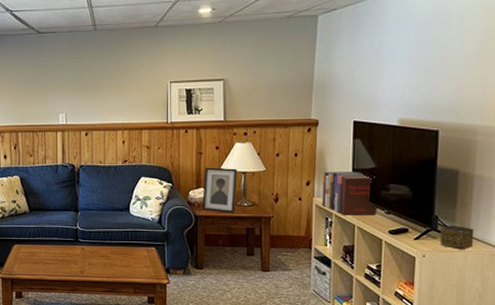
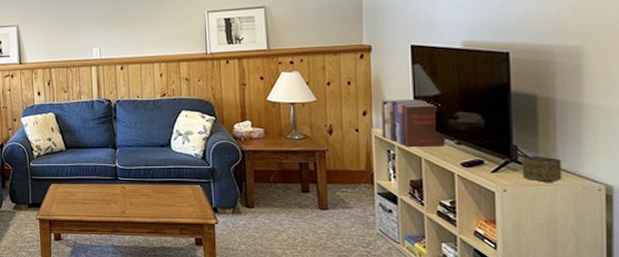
picture frame: present [202,167,237,213] -> none [248,98,286,147]

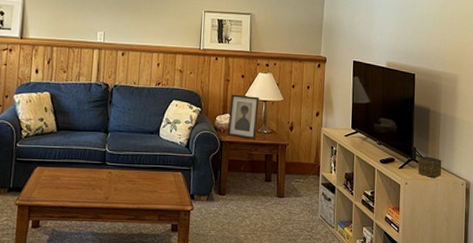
picture frame: none [248,98,286,147] -> present [227,94,259,139]
books: present [381,99,445,148] -> none [329,104,371,146]

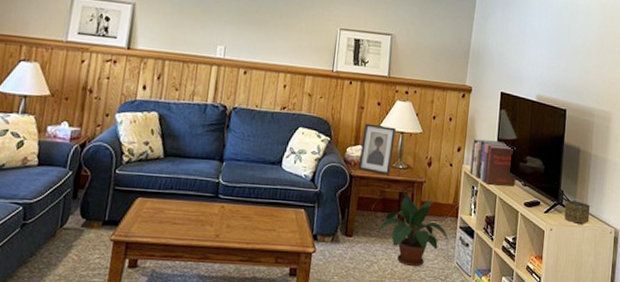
potted plant: none [248,152,312,221] -> present [378,189,449,267]
books: none [329,104,371,146] -> present [470,139,516,187]

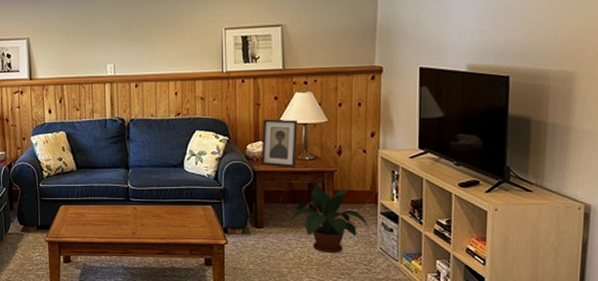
books: present [470,139,516,187] -> none [388,121,445,169]
decorative box: present [564,200,590,225] -> none [512,176,549,203]

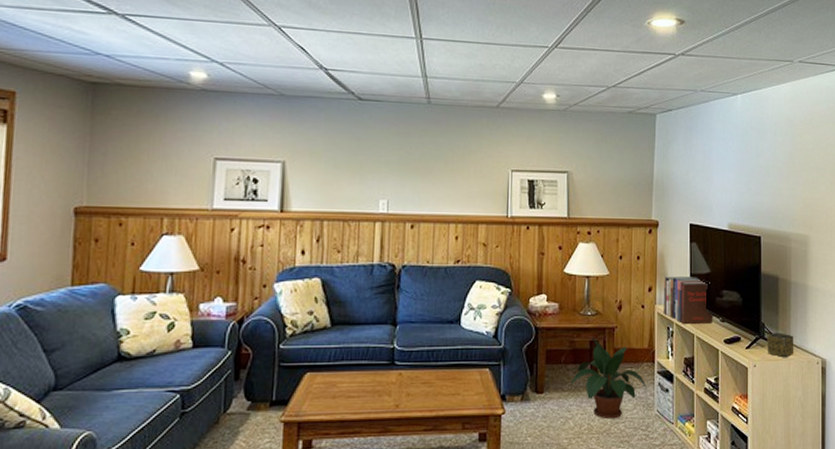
picture frame: present [261,119,297,167] -> none [543,270,581,323]
books: none [388,121,445,169] -> present [664,276,712,325]
decorative box: none [512,176,549,203] -> present [767,332,794,358]

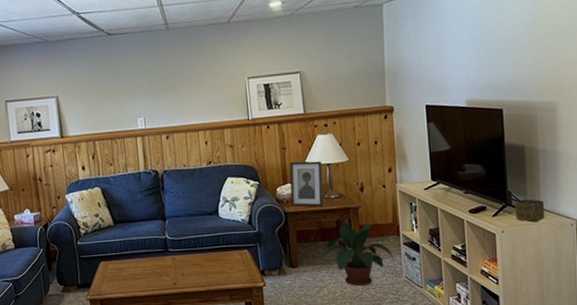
picture frame: none [543,270,581,323] -> present [289,161,323,207]
books: present [664,276,712,325] -> none [403,154,456,200]

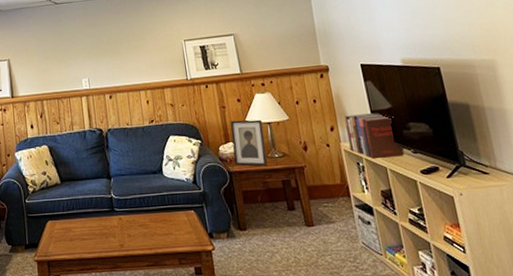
potted plant: present [322,217,394,286] -> none [270,177,347,252]
books: none [403,154,456,200] -> present [344,113,404,160]
decorative box: present [514,199,545,223] -> none [468,159,505,185]

